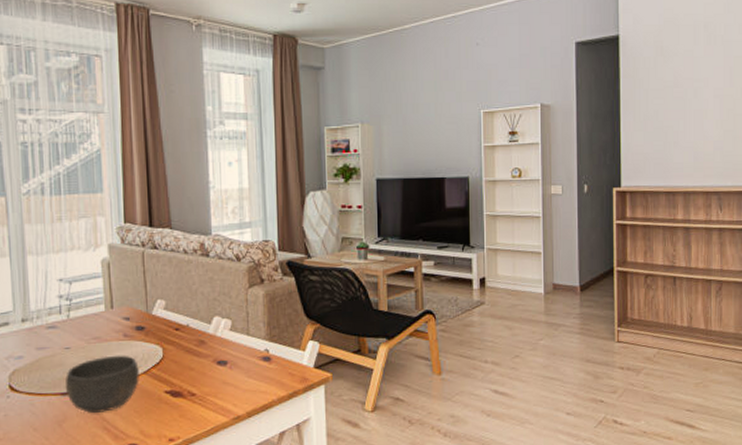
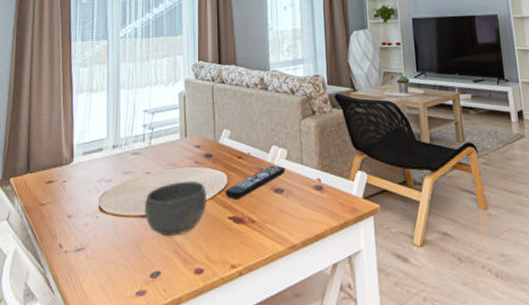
remote control: none [160,337,230,373] -> present [225,165,286,199]

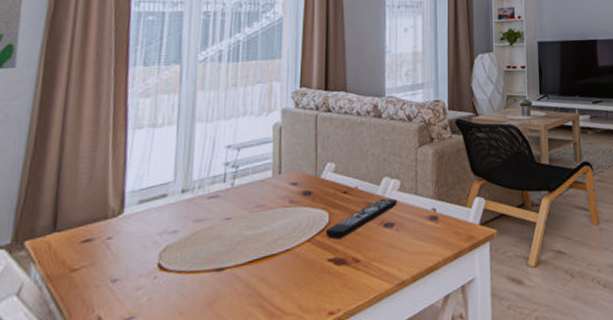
bowl: present [144,180,207,236] -> none [220,222,303,290]

